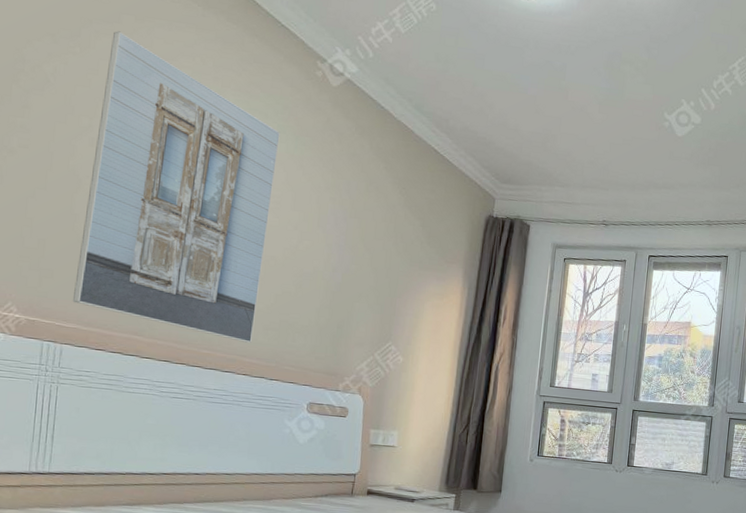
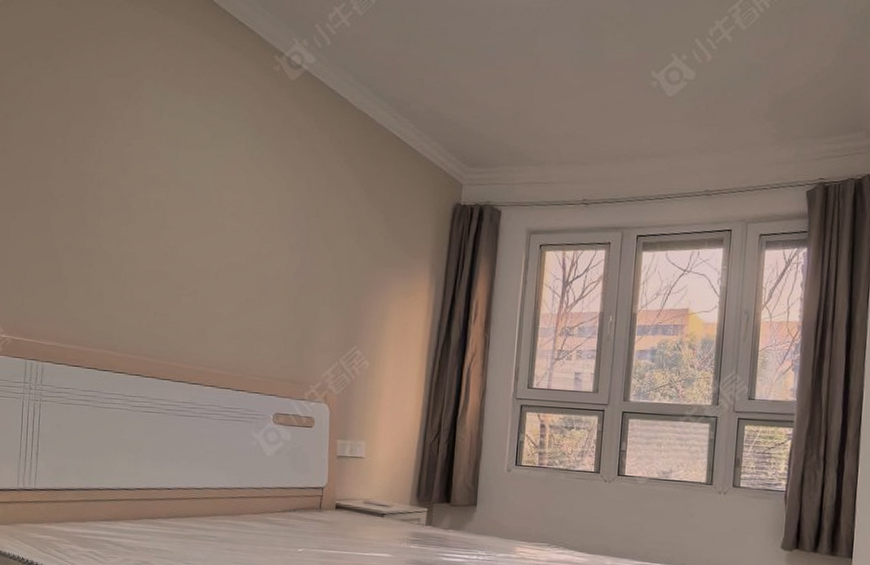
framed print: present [72,31,280,343] -> none [51,47,240,353]

